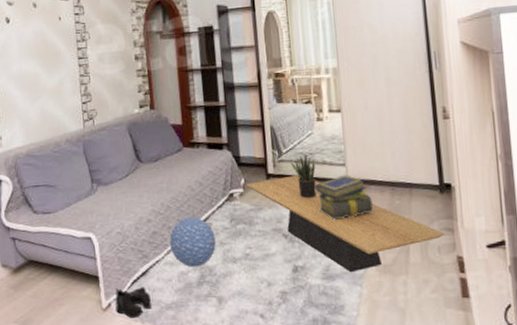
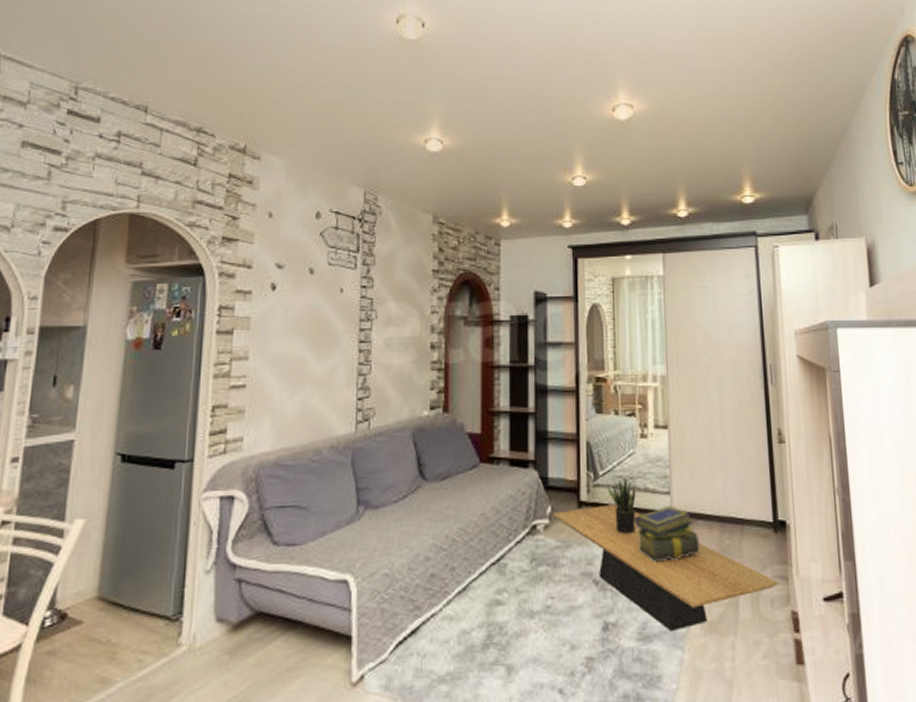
boots: present [115,287,151,318] -> none [370,651,419,697]
decorative ball: present [169,217,216,268] -> none [451,555,510,624]

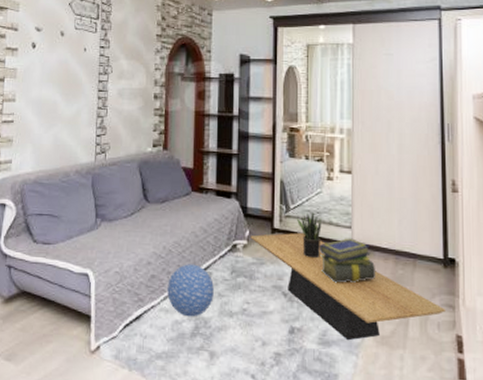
decorative ball: none [451,555,510,624] -> present [167,264,214,317]

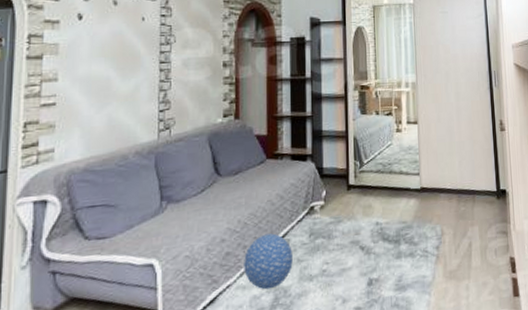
coffee table: present [250,232,445,341] -> none [327,185,500,282]
potted plant: present [296,212,322,259] -> none [370,164,393,209]
stack of books: present [319,238,375,283] -> none [391,184,442,229]

